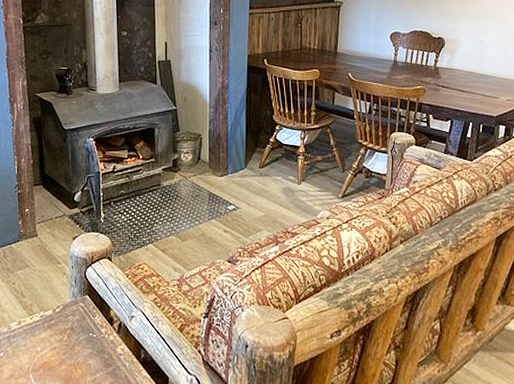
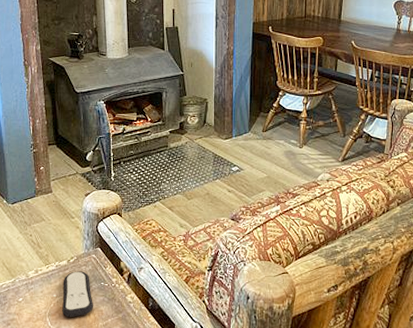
remote control: none [47,321,82,372] -> present [62,271,94,317]

